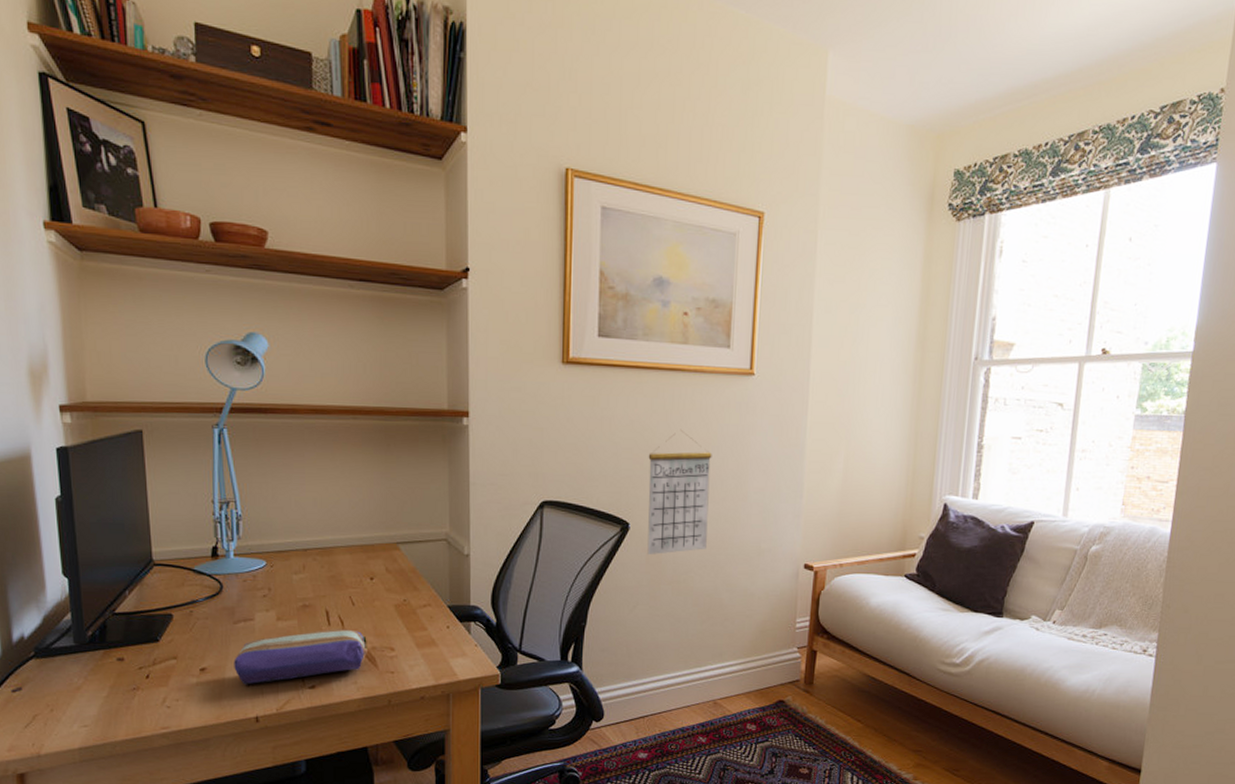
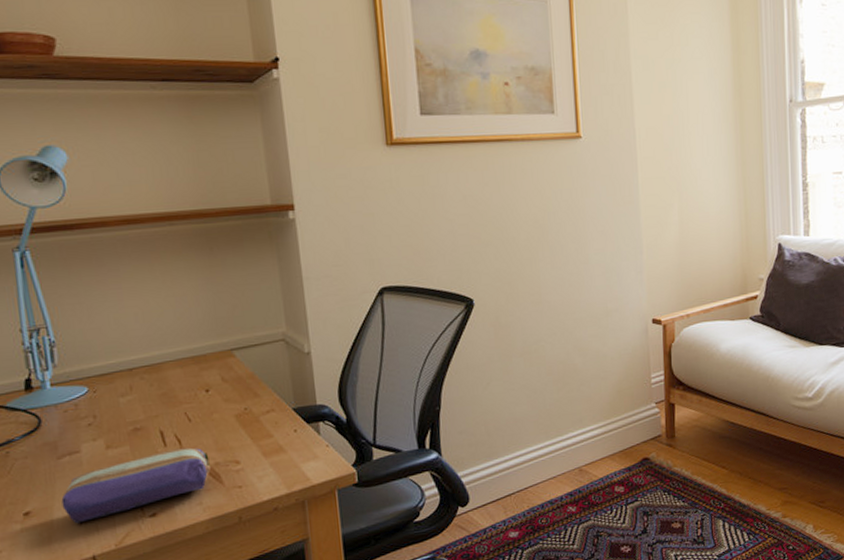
calendar: present [647,429,712,555] -> none [485,199,554,330]

